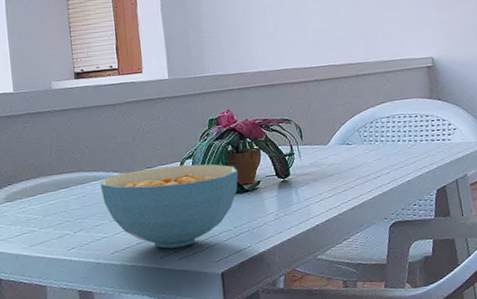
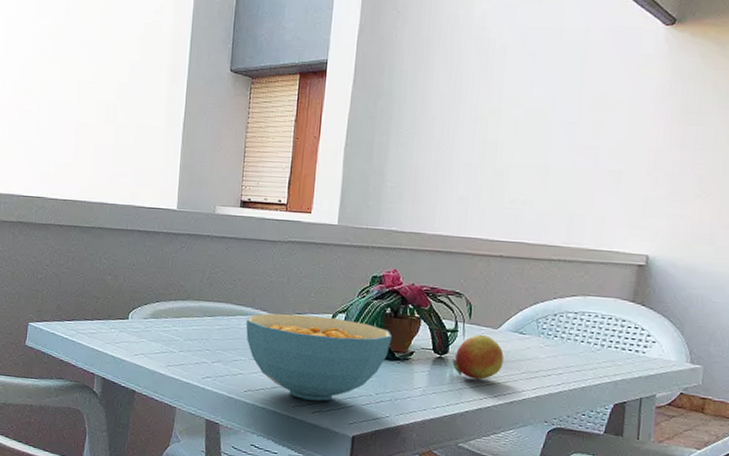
fruit: none [295,152,339,194] -> present [452,334,504,380]

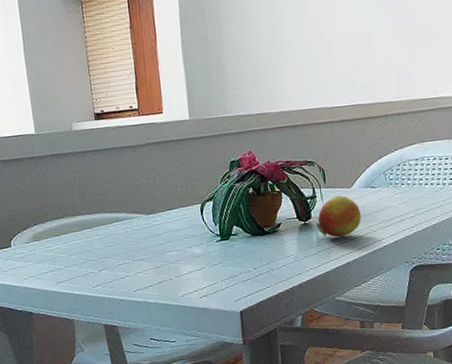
cereal bowl: present [246,313,393,401] -> none [122,206,259,288]

